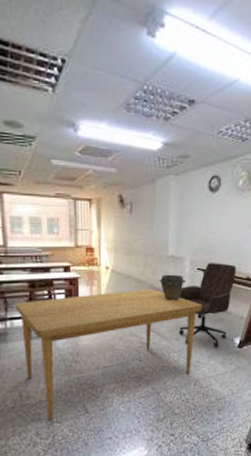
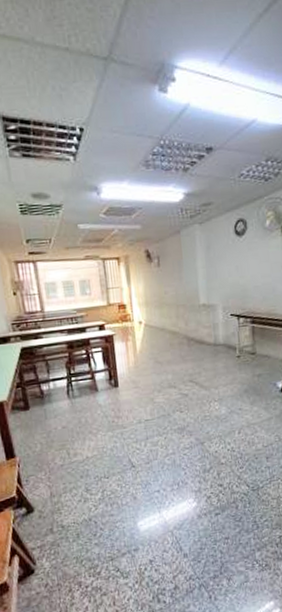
dining table: present [15,288,202,420] -> none [56,338,240,476]
vessel: present [159,274,186,301] -> none [193,322,220,350]
office chair: present [179,263,236,347] -> none [214,306,272,393]

